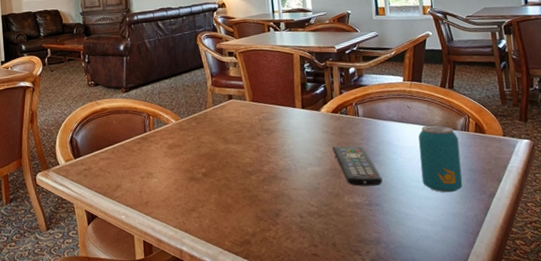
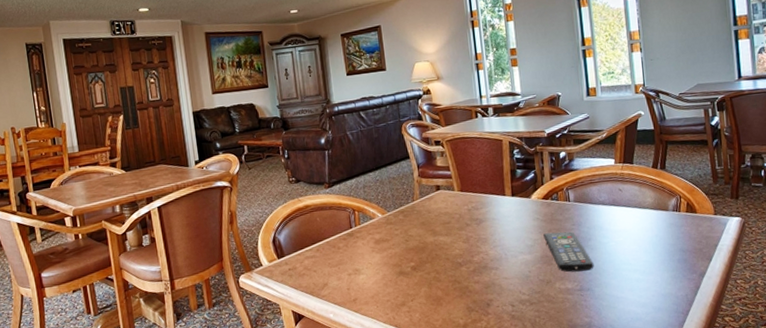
beverage can: present [418,125,463,193] -> none [630,207,674,274]

